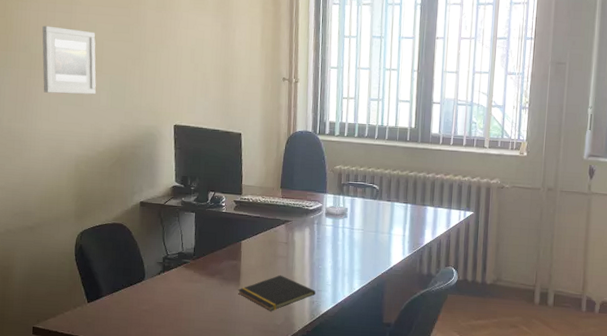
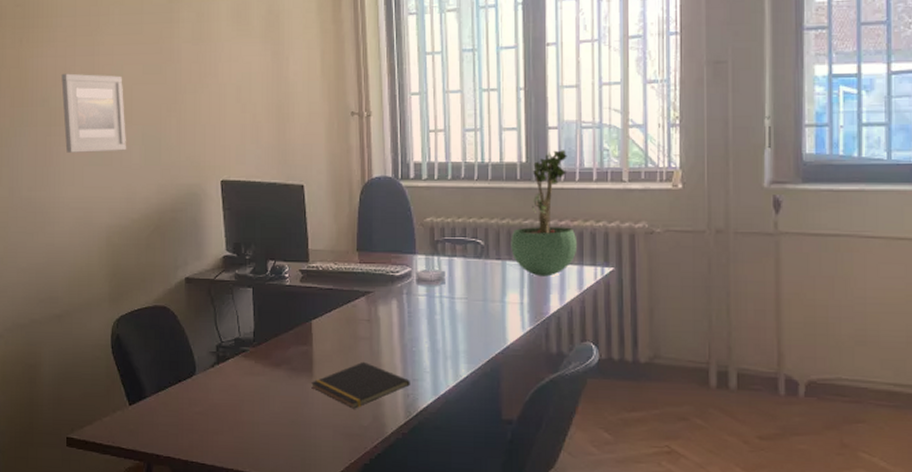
potted plant: none [399,120,448,216] -> present [511,150,578,277]

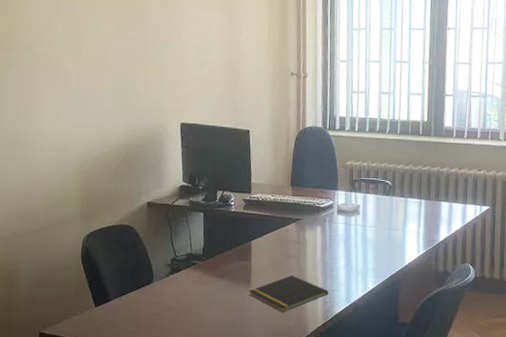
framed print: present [61,73,126,153] -> none [45,24,101,94]
potted plant: present [511,150,578,277] -> none [412,113,463,212]

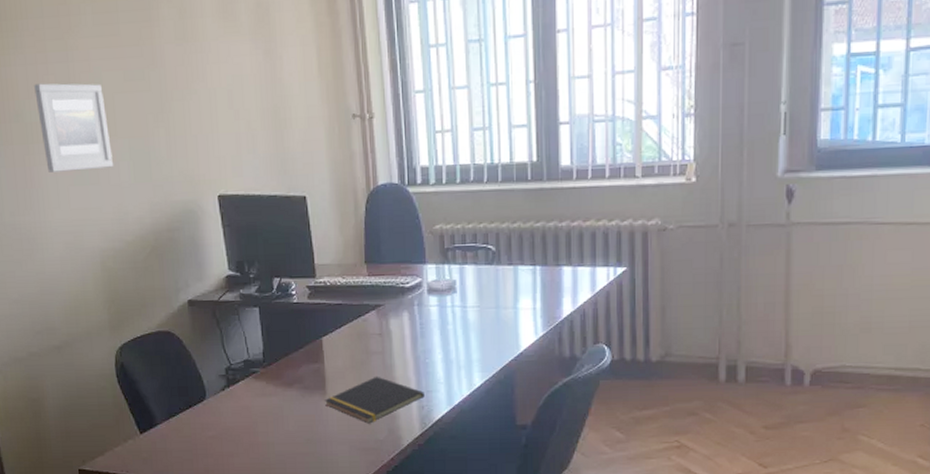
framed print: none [45,24,101,94] -> present [34,83,113,173]

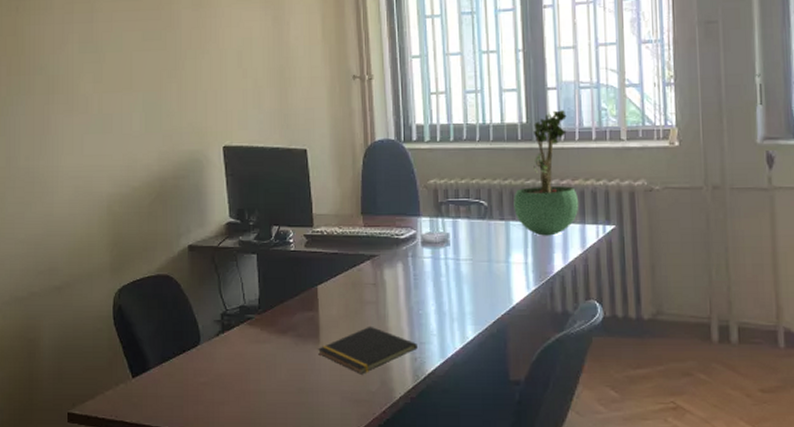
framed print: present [34,83,113,173] -> none [59,40,126,121]
potted plant: none [522,146,590,280] -> present [514,110,579,236]

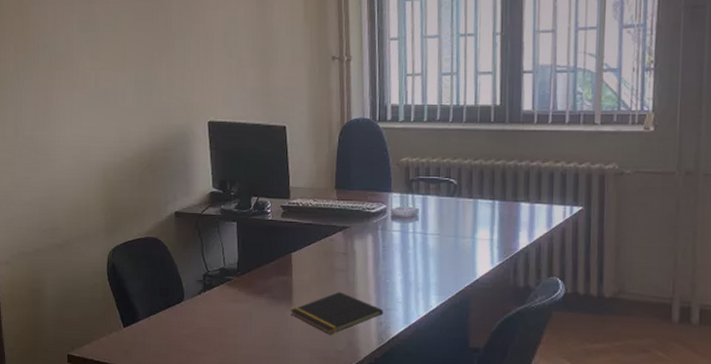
potted plant: present [514,110,579,236] -> none [483,93,548,215]

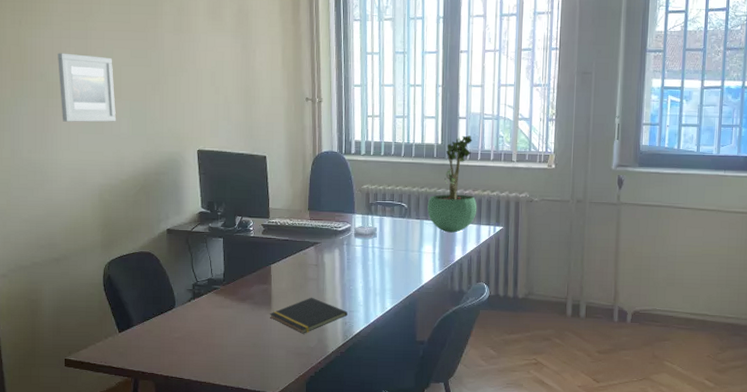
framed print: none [60,20,120,95] -> present [58,53,116,122]
potted plant: none [483,93,548,215] -> present [427,135,477,233]

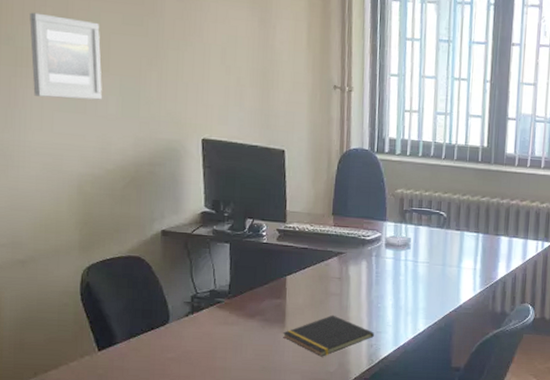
potted plant: present [427,135,477,233] -> none [469,138,525,247]

